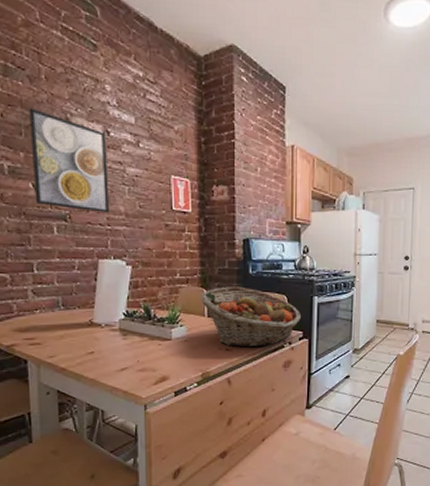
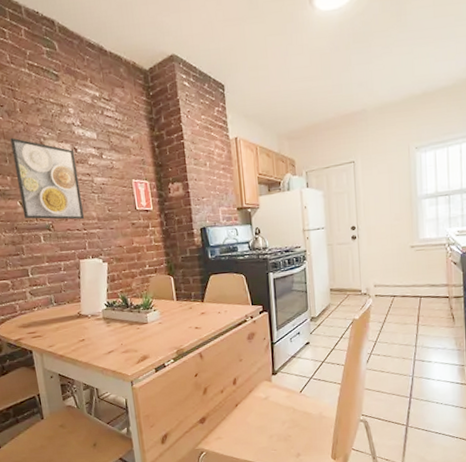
fruit basket: present [201,286,302,348] -> none [168,271,260,325]

